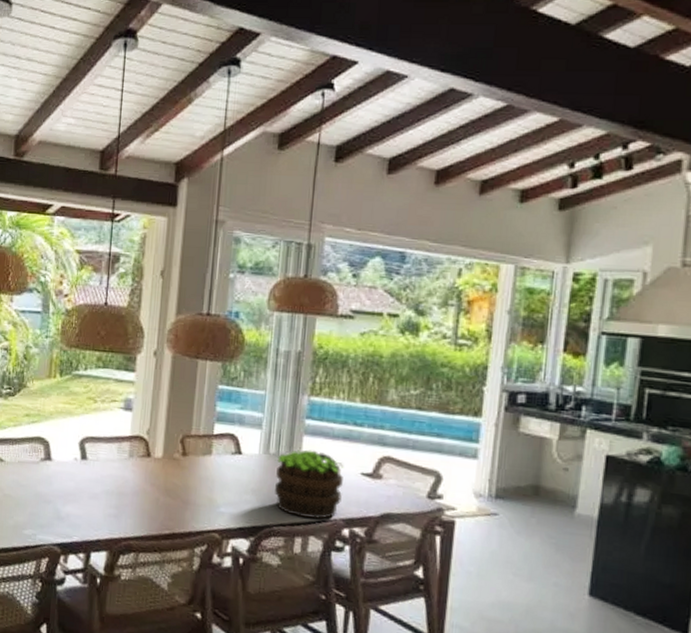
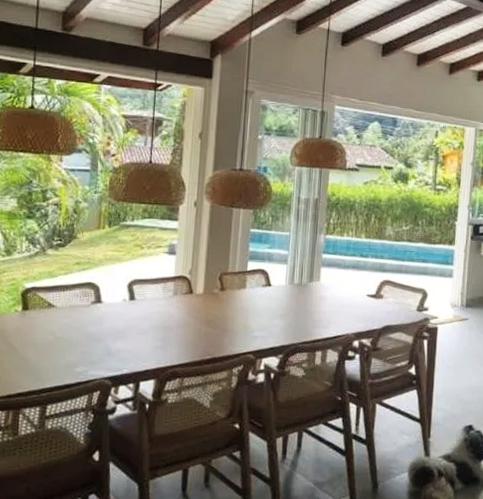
potted plant: present [275,449,344,520] -> none [299,279,354,336]

